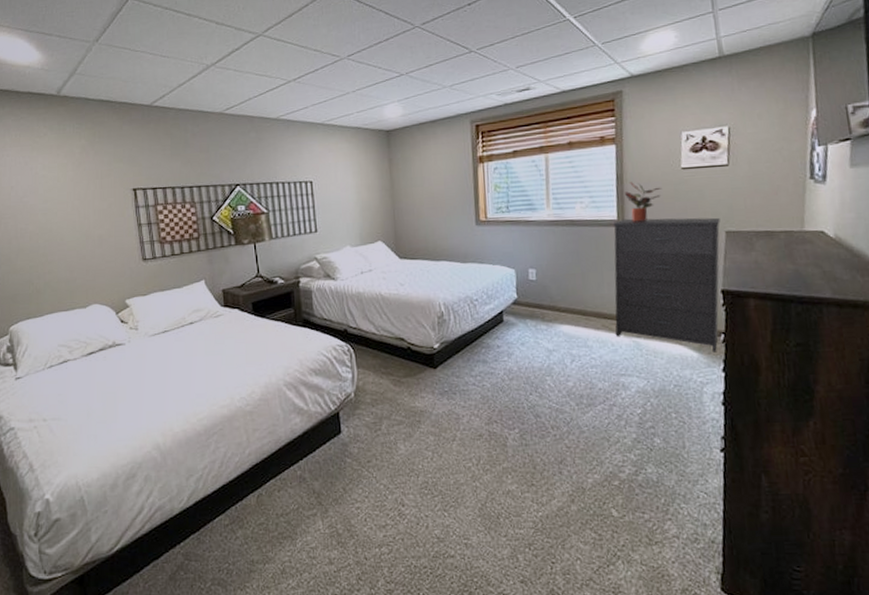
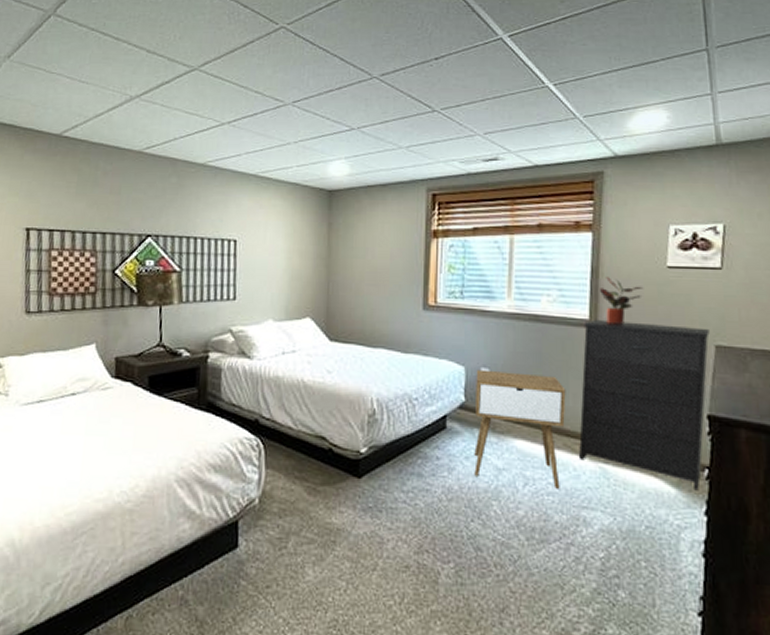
nightstand: none [524,270,603,362] -> present [474,369,566,489]

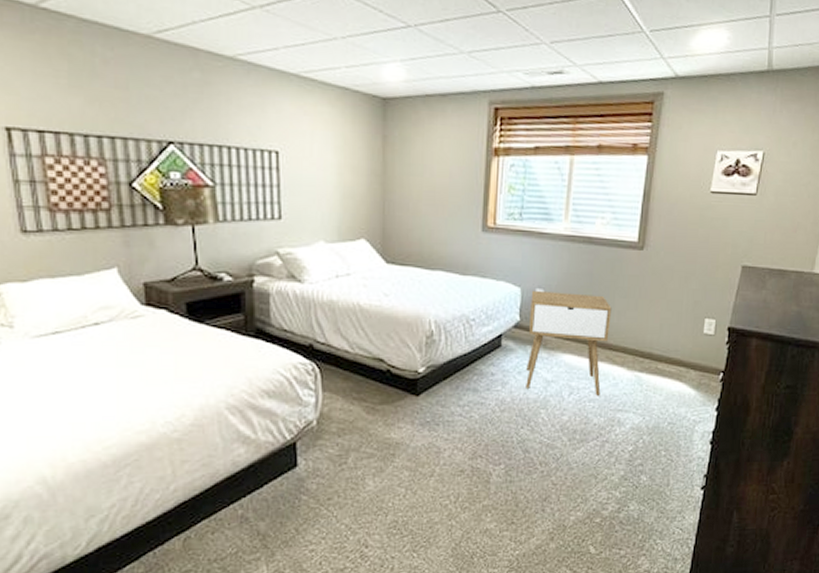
dresser: present [579,319,710,491] -> none [619,241,739,391]
potted plant: present [600,277,644,325] -> none [650,201,689,247]

